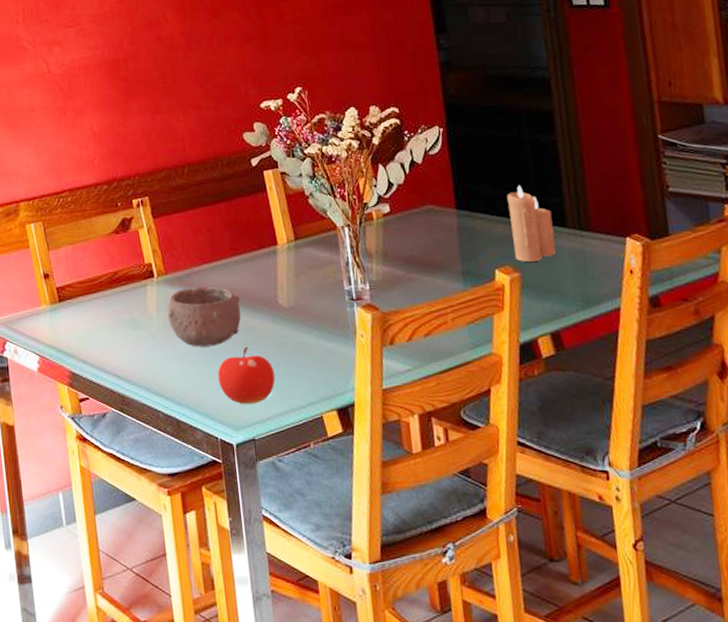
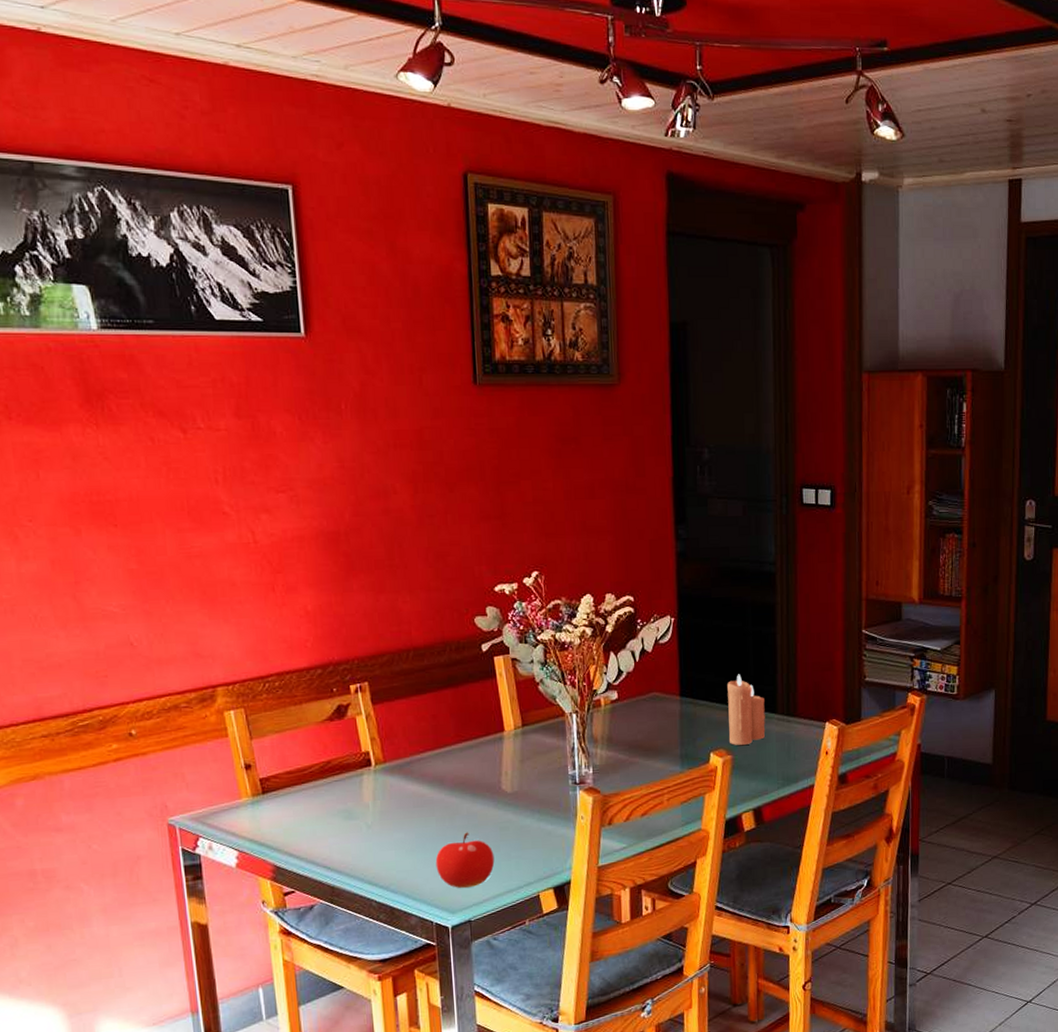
bowl: present [167,286,242,347] -> none [384,773,463,835]

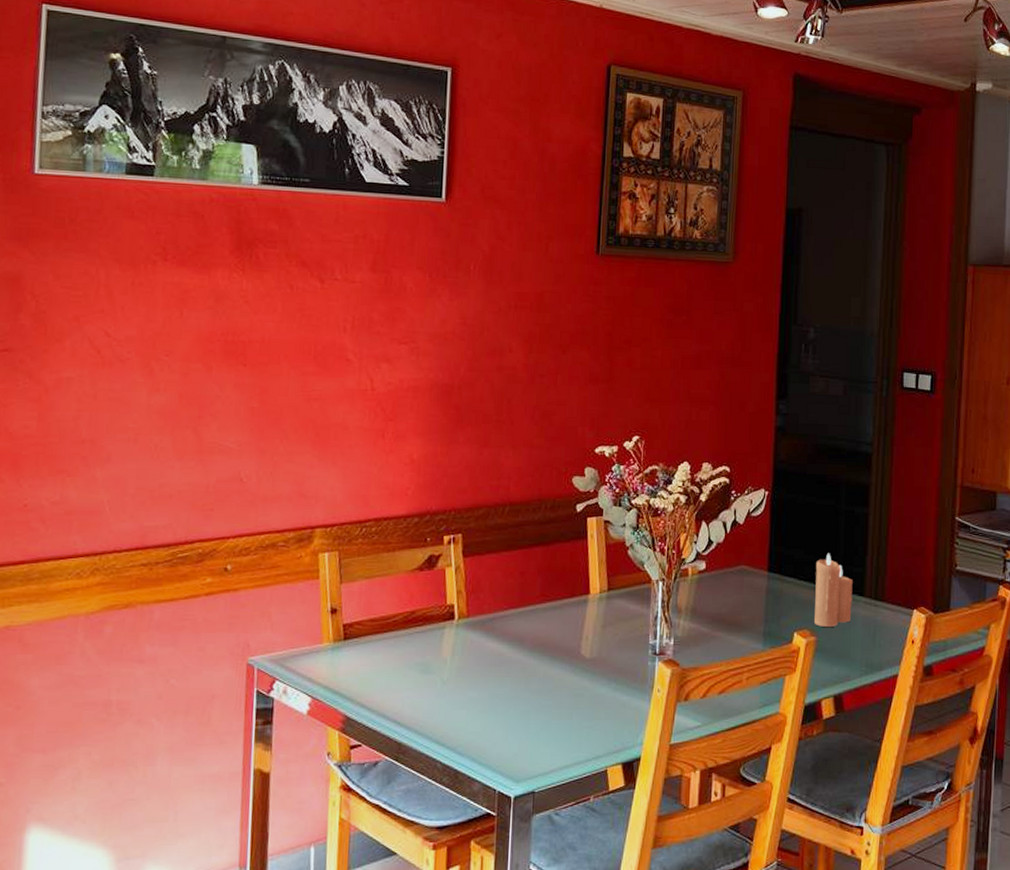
fruit: present [435,832,495,889] -> none [505,696,566,757]

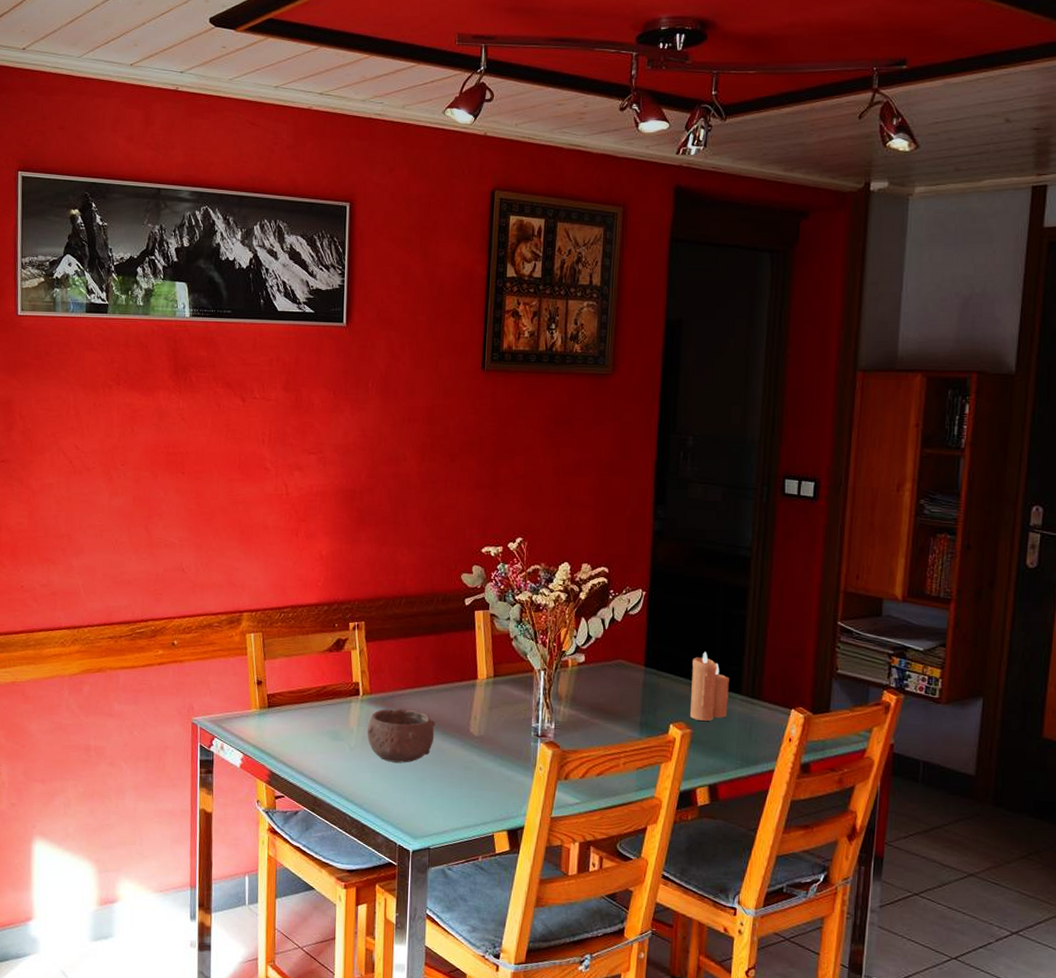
bowl: none [462,632,542,695] -> present [367,708,435,763]

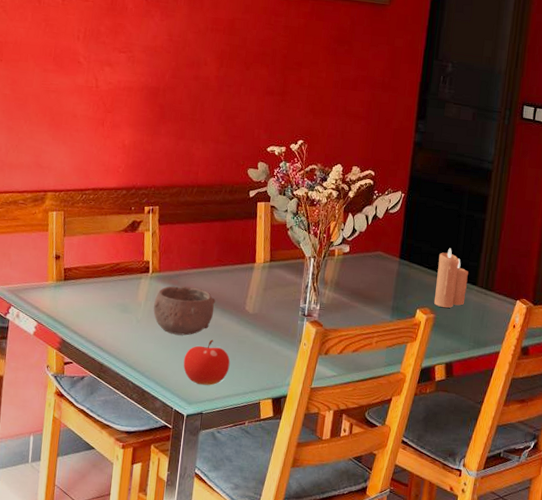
fruit: none [404,766,457,818] -> present [183,339,231,386]

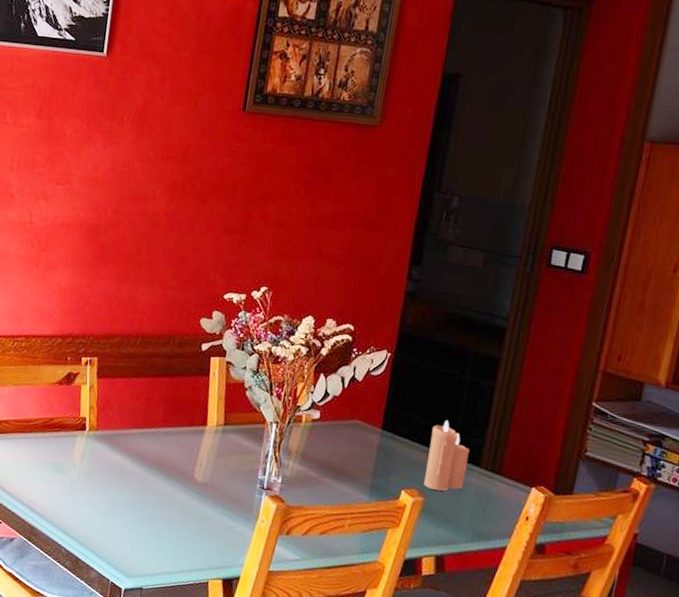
bowl: present [153,286,215,336] -> none [89,446,160,502]
fruit: present [183,339,231,386] -> none [122,508,175,559]

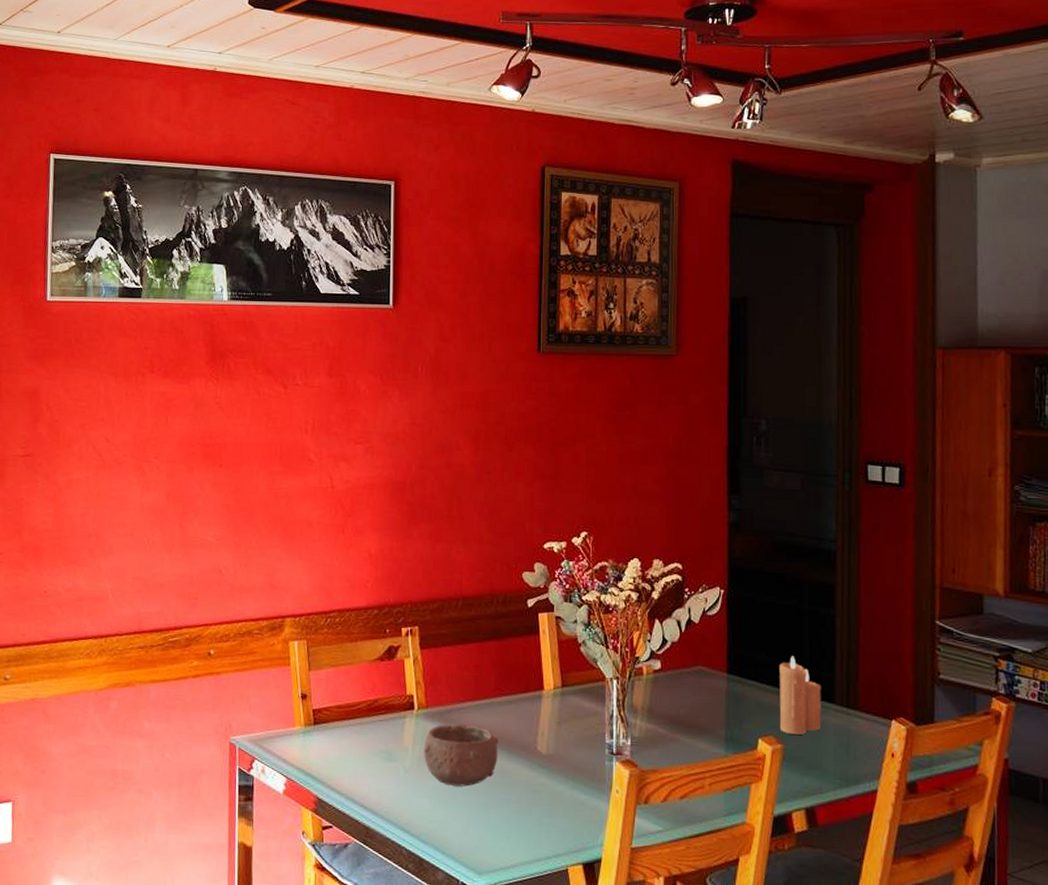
bowl: none [89,446,160,502] -> present [423,724,499,787]

